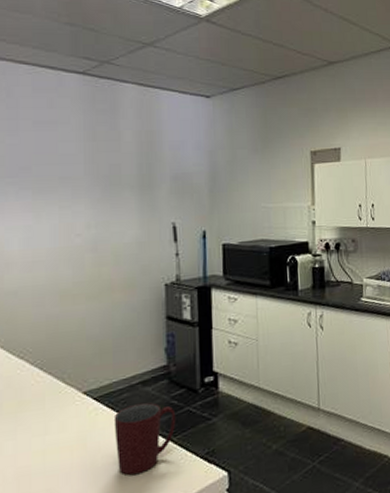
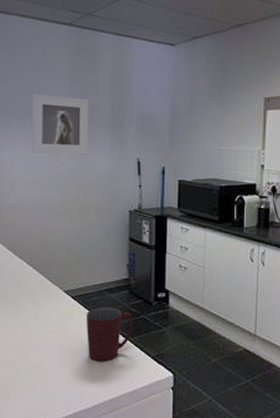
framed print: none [35,153,111,225] -> present [32,94,89,154]

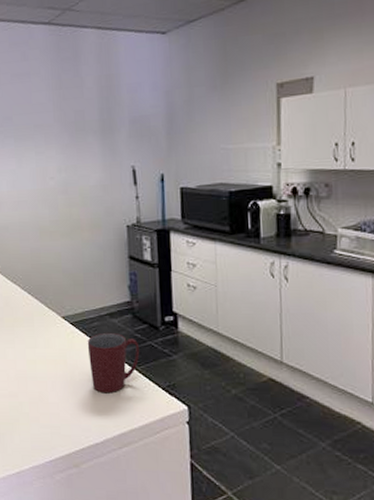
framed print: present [32,94,89,154] -> none [14,103,78,169]

